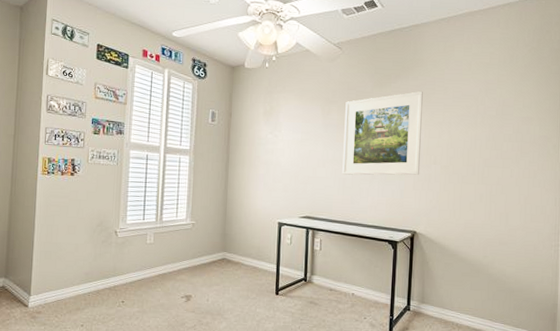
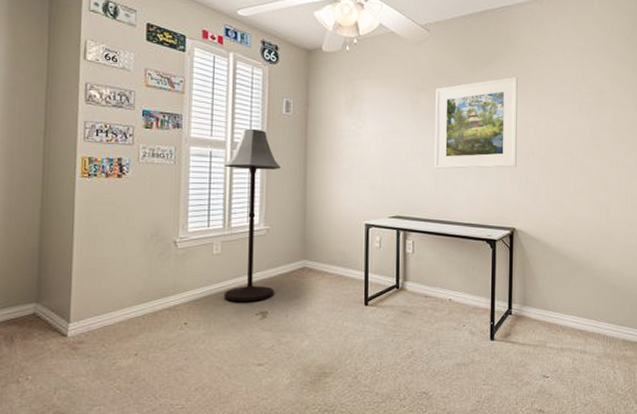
floor lamp: none [156,135,206,286] -> present [225,128,281,302]

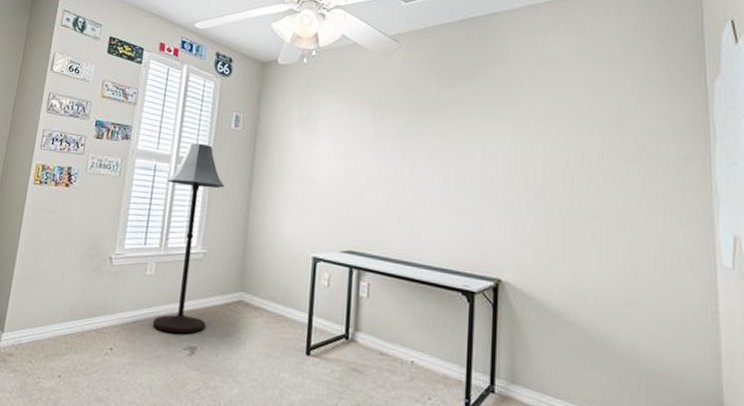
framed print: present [434,76,518,169] -> none [398,93,506,203]

